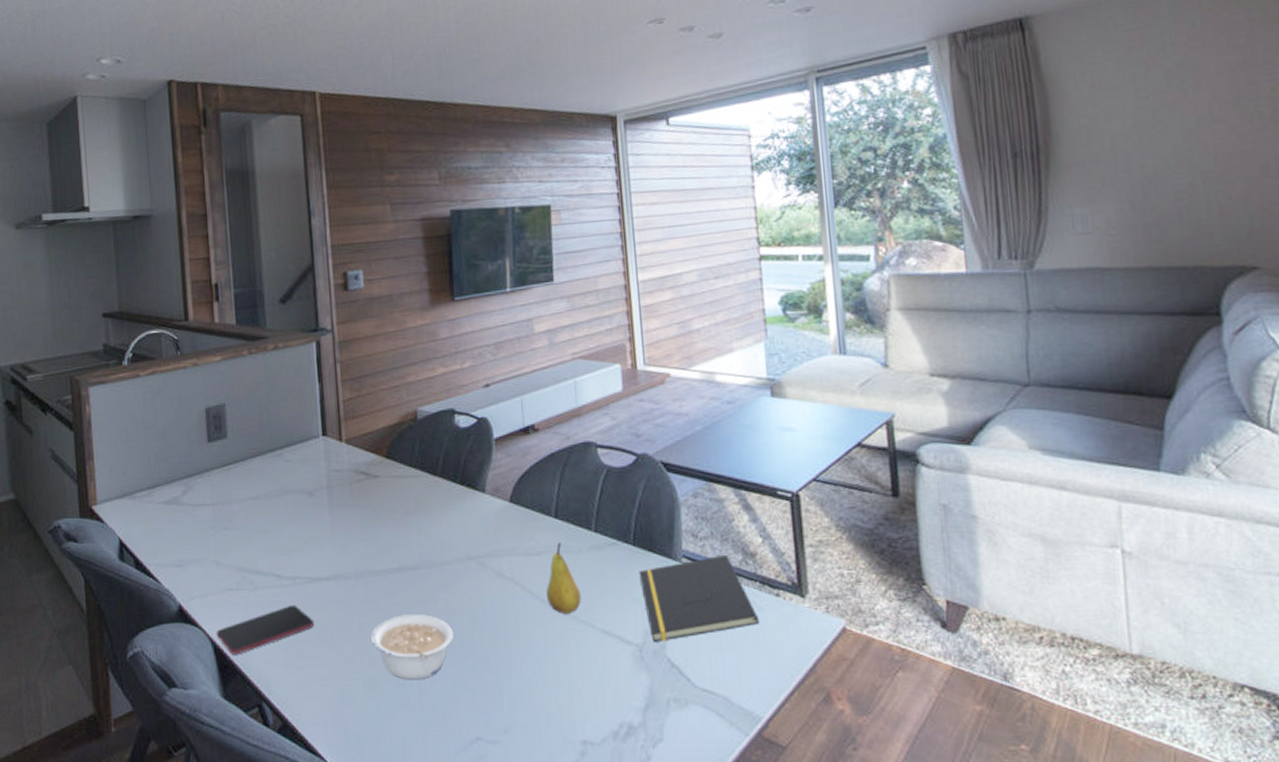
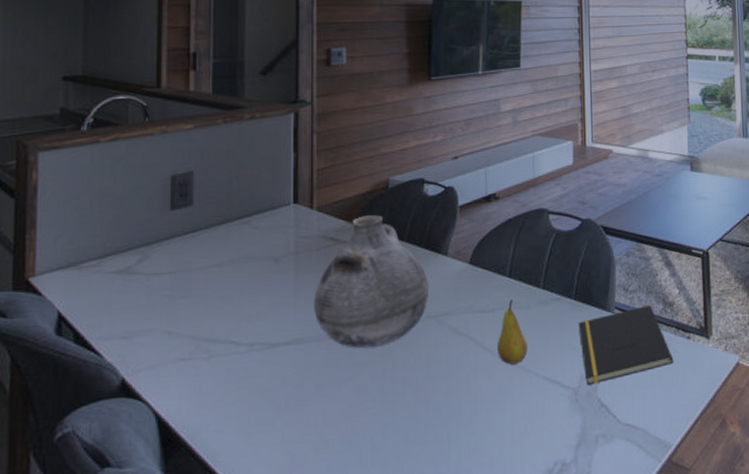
smartphone: present [216,604,315,655] -> none [161,371,270,428]
vase: none [350,448,469,587] -> present [314,215,430,348]
legume: present [371,615,453,680] -> none [328,373,408,438]

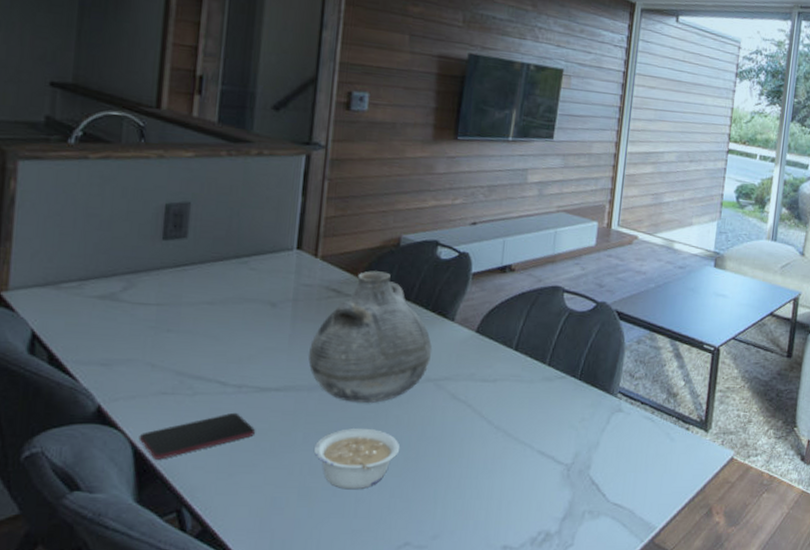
smartphone: none [161,371,270,428] -> present [138,412,256,460]
legume: none [328,373,408,438] -> present [314,428,399,490]
fruit: present [498,299,528,365] -> none [494,372,526,435]
notepad: present [578,304,674,385] -> none [579,393,670,463]

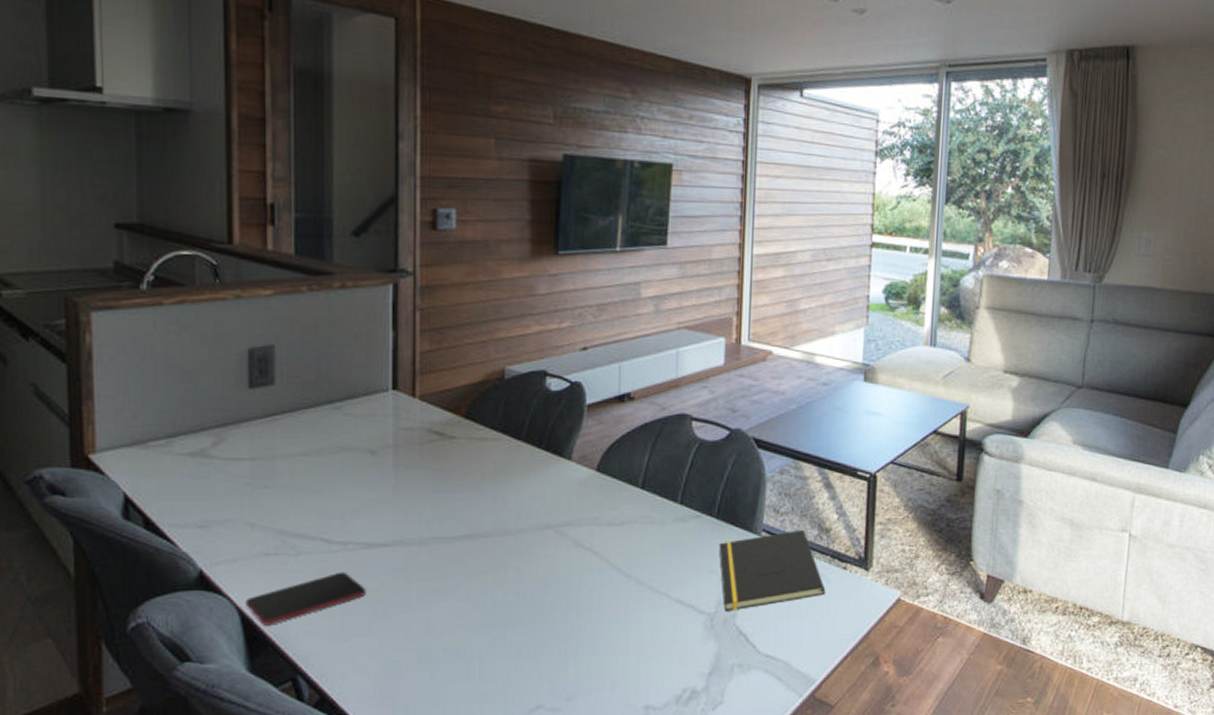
vase: present [308,271,432,403] -> none [416,409,550,555]
legume: present [314,428,399,490] -> none [431,584,522,650]
notepad: none [579,393,670,463] -> present [719,529,826,611]

